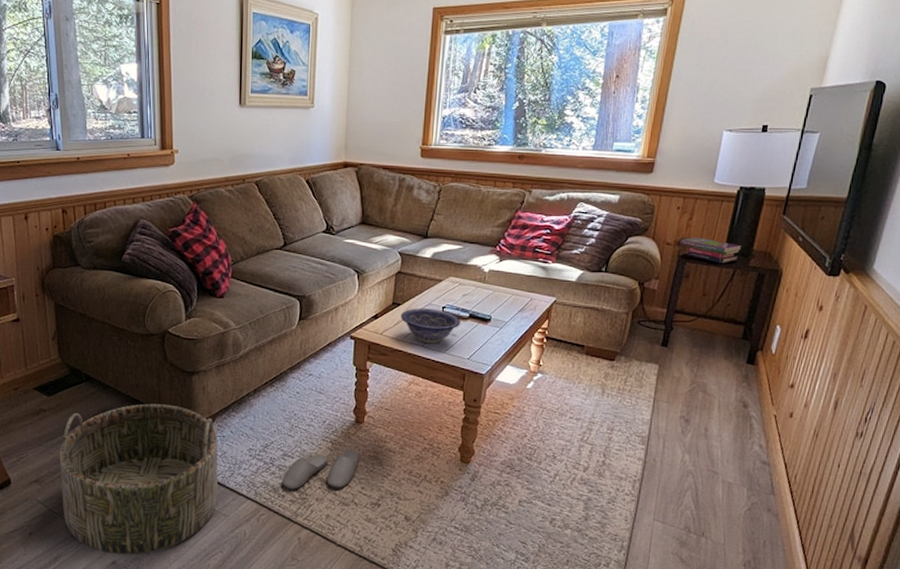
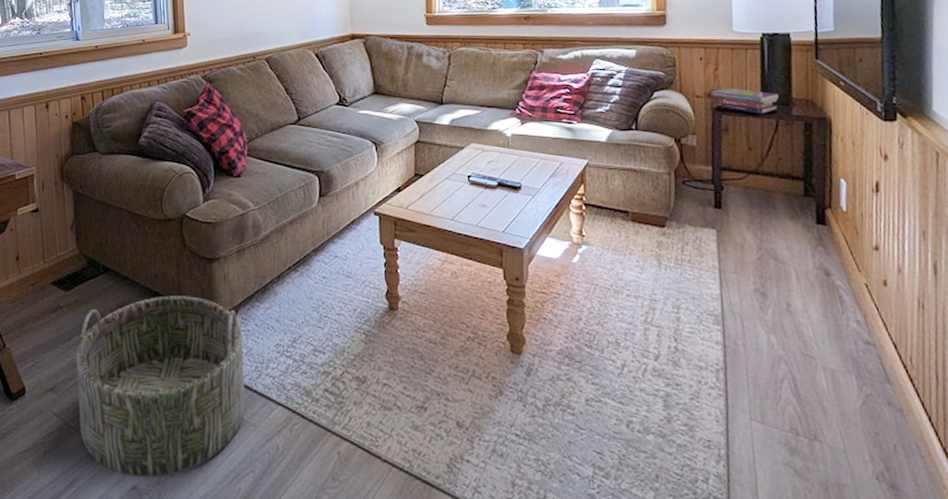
slippers: present [281,450,359,490] -> none [314,342,397,392]
decorative bowl: present [400,308,461,344] -> none [424,178,490,217]

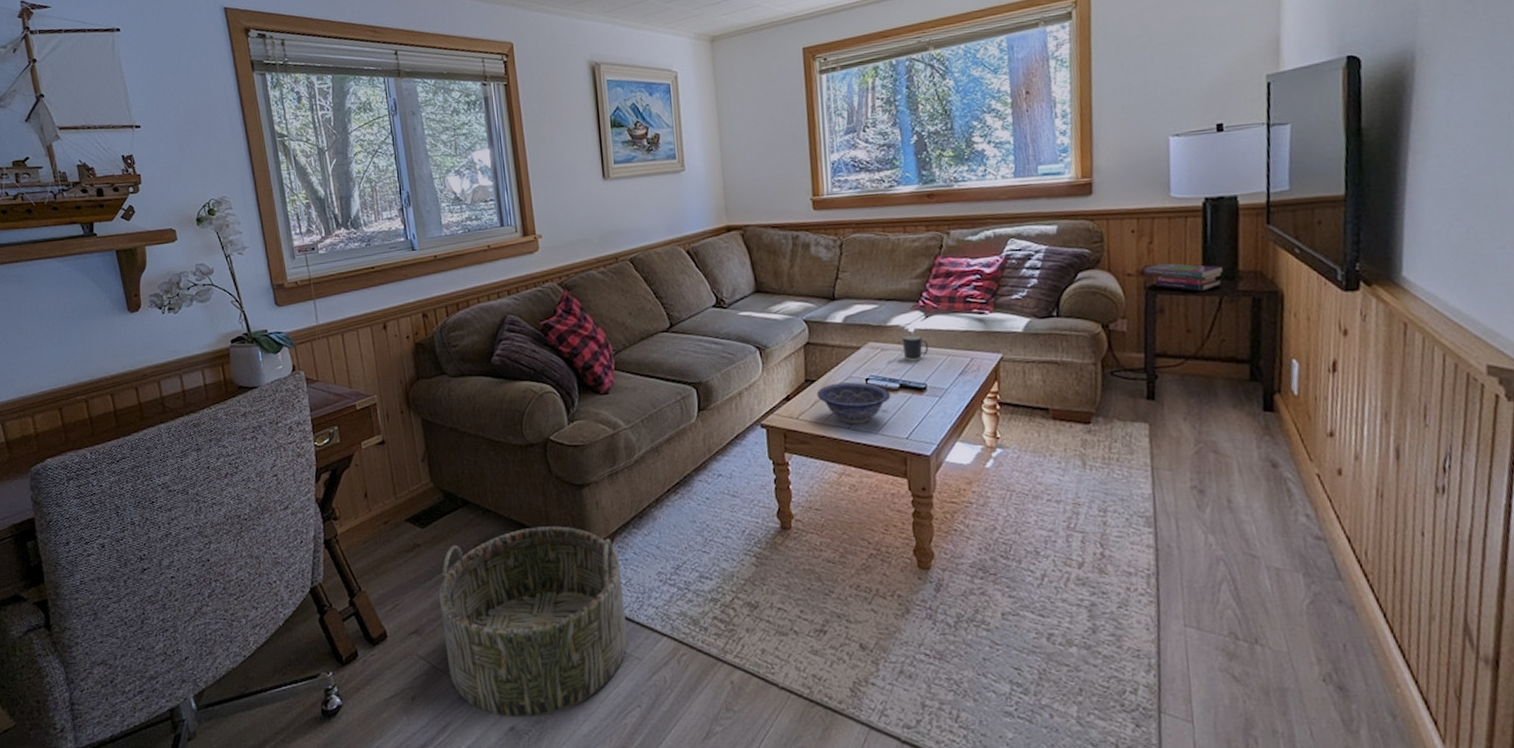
decorative bowl: none [424,178,490,217] -> present [816,382,891,425]
mug: none [500,138,524,163] -> present [901,334,929,361]

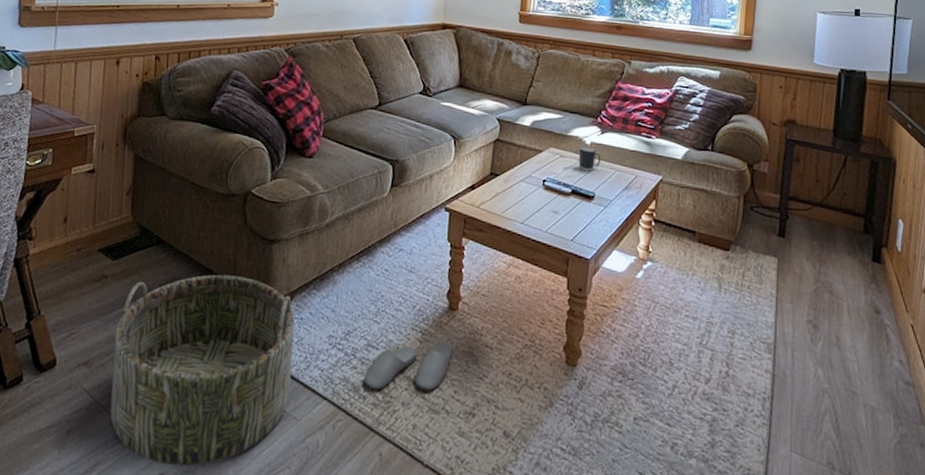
slippers: none [701,564,792,620] -> present [363,342,452,391]
decorative bowl: present [816,382,891,425] -> none [498,180,563,221]
books: present [1143,262,1223,291] -> none [786,118,849,148]

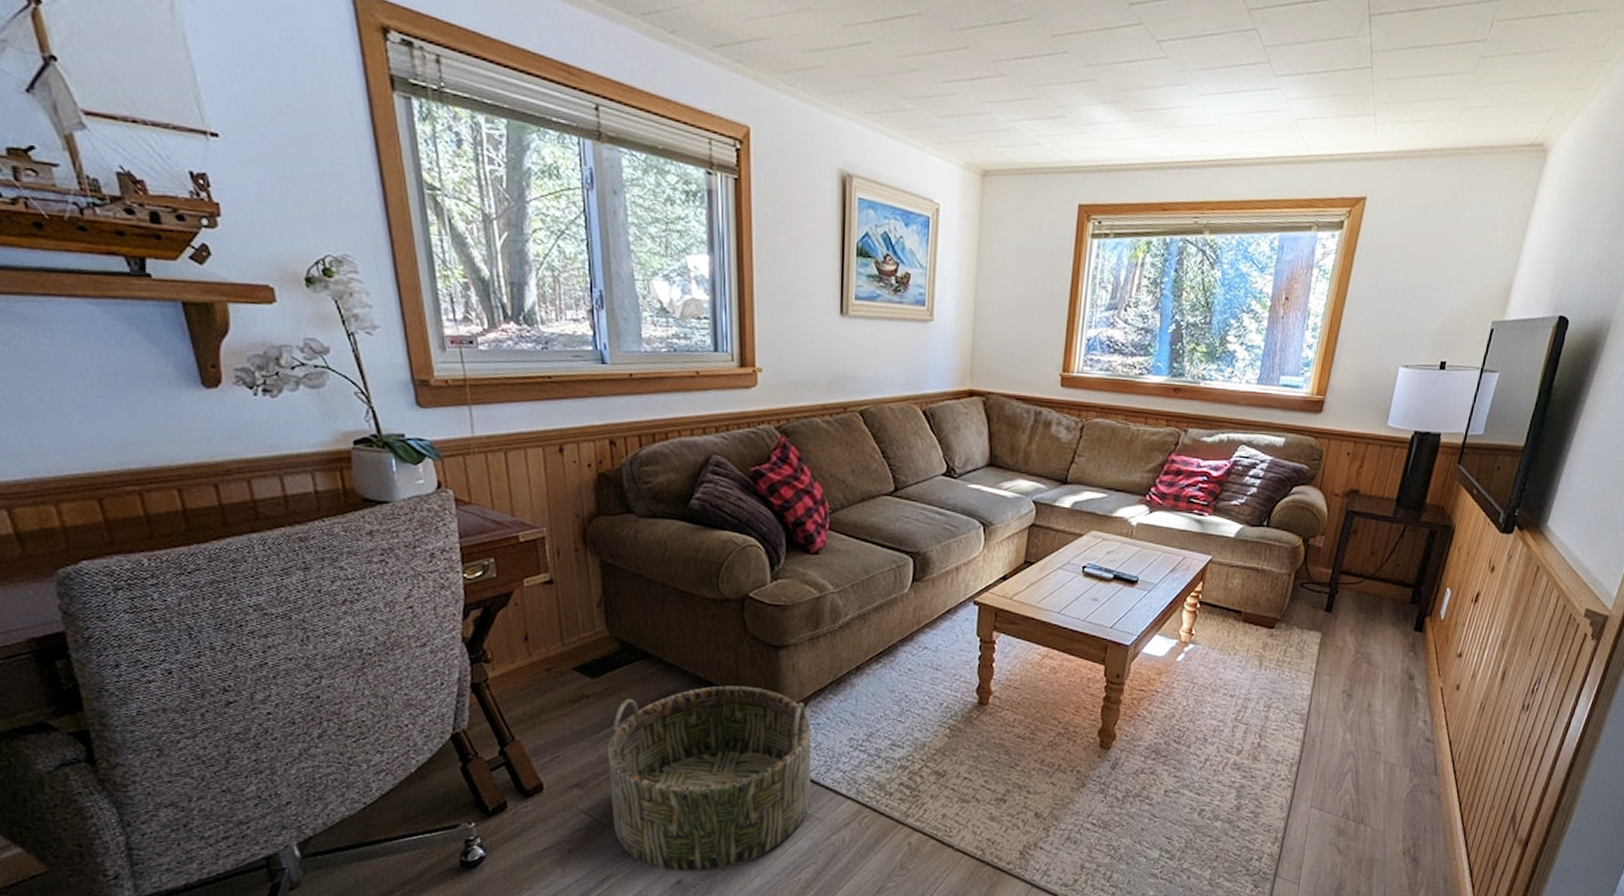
slippers: present [363,342,452,391] -> none [889,737,982,786]
mug: present [578,146,601,171] -> none [1122,527,1148,554]

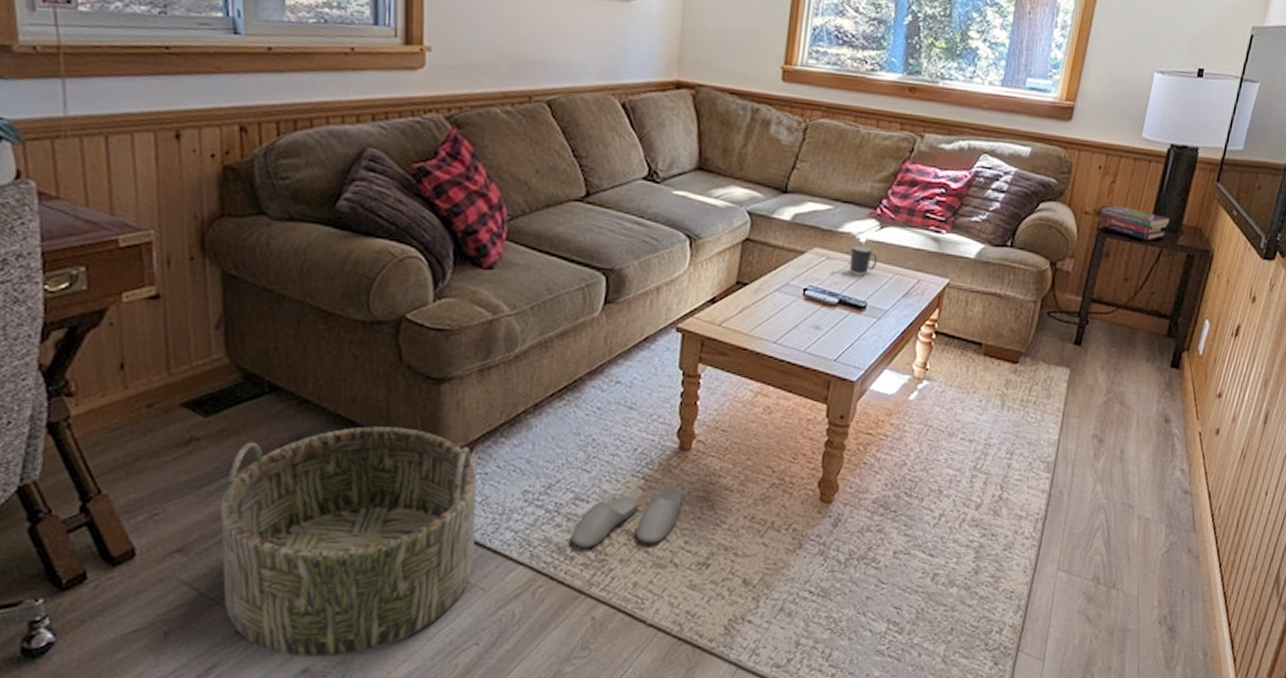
slippers: none [889,737,982,786] -> present [570,489,683,548]
mug: none [1122,527,1148,554] -> present [849,245,878,276]
books: none [1348,487,1413,518] -> present [1100,205,1169,240]

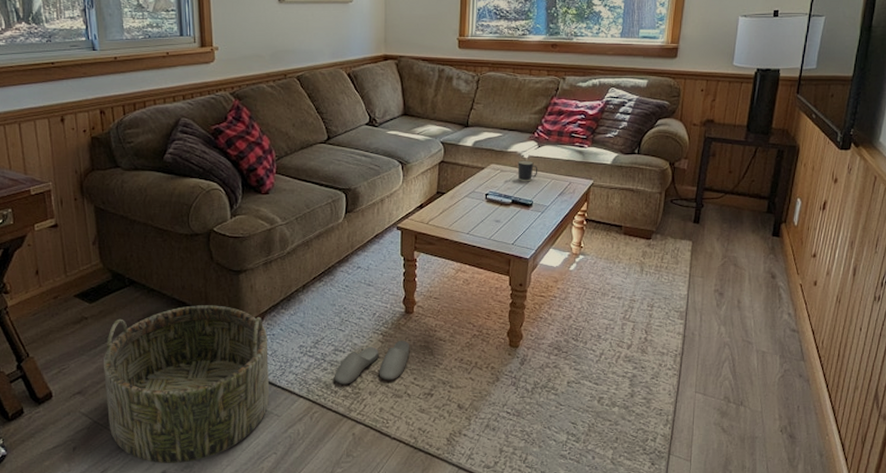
books: present [1100,205,1169,240] -> none [705,117,761,141]

